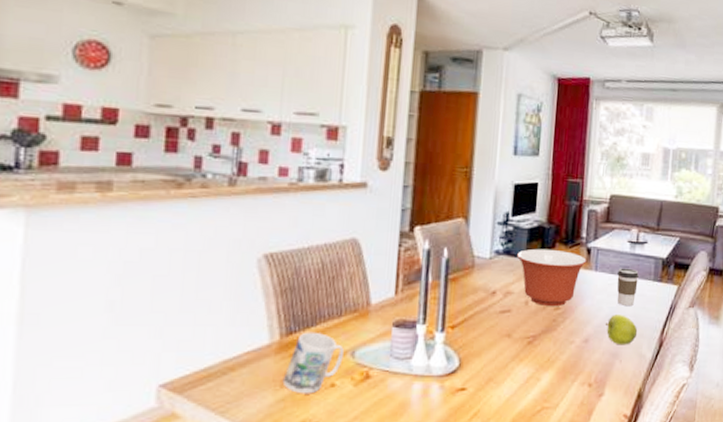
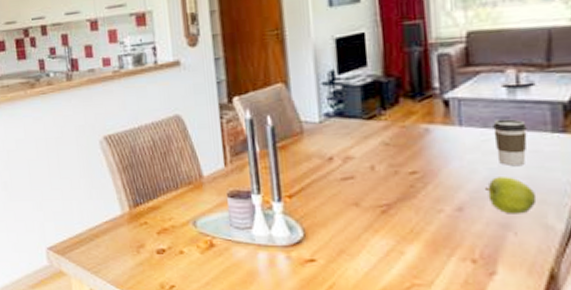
mug: present [282,332,344,394] -> none [138,203,186,260]
mixing bowl: present [517,248,587,307] -> none [352,105,445,171]

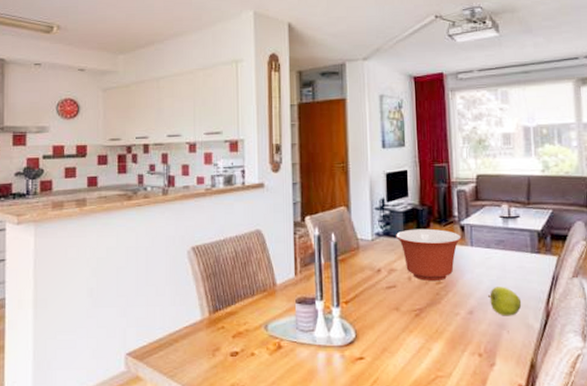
mixing bowl: none [352,105,445,171] -> present [396,228,462,282]
coffee cup: present [493,119,528,167] -> none [493,242,516,279]

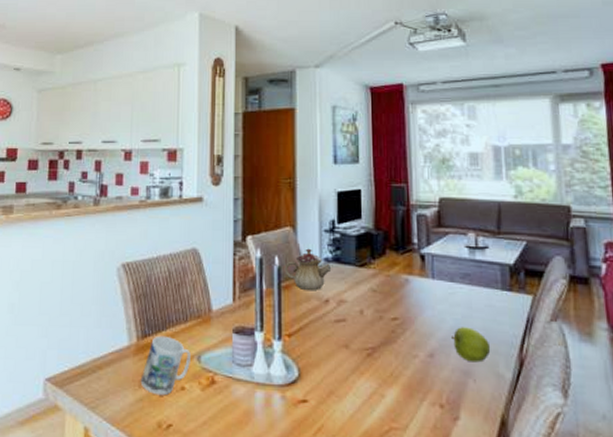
mug: none [214,309,259,362] -> present [140,335,191,396]
teapot: none [340,225,383,262] -> present [284,248,332,290]
mixing bowl: present [396,228,462,282] -> none [347,255,421,317]

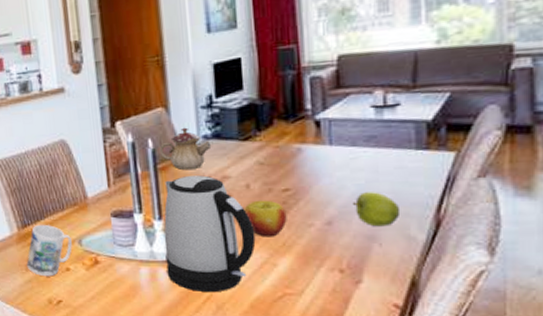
kettle: none [282,297,366,423] -> present [164,175,256,293]
apple: none [357,327,395,366] -> present [244,200,287,237]

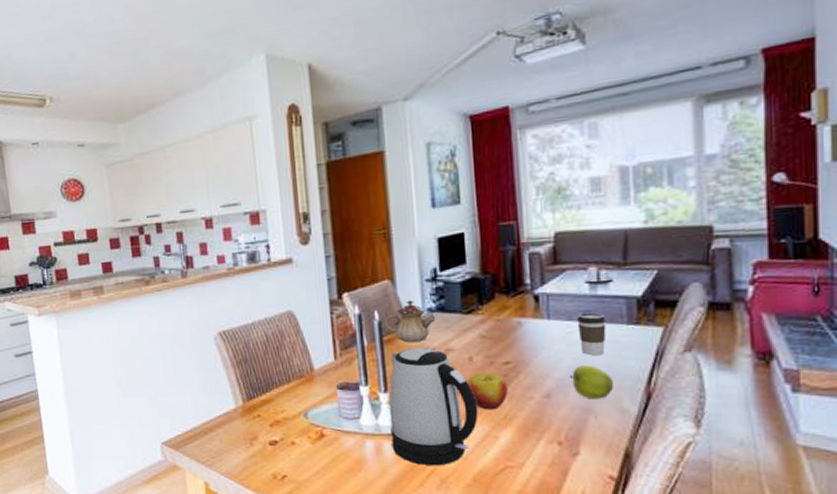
mug: present [26,224,72,277] -> none [251,396,298,451]
coffee cup: none [361,137,393,182] -> present [577,312,607,356]

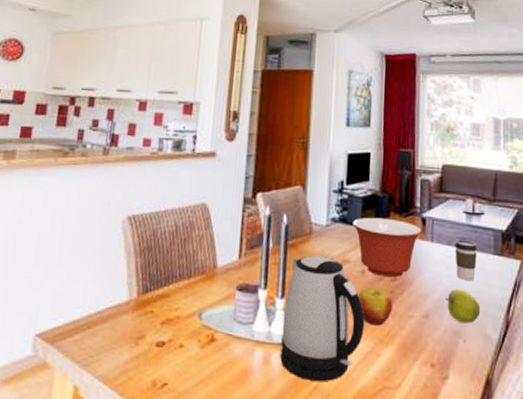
teapot: present [385,300,436,342] -> none [292,208,338,249]
mixing bowl: none [452,300,535,362] -> present [353,217,422,278]

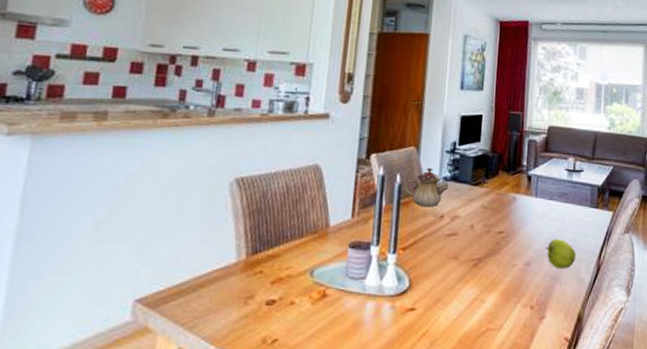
kettle: present [280,255,365,382] -> none [391,213,472,329]
teapot: none [292,208,338,249] -> present [405,167,449,207]
mixing bowl: present [353,217,422,278] -> none [463,175,527,231]
apple: present [358,287,393,326] -> none [466,240,499,275]
coffee cup: present [455,239,477,281] -> none [556,194,576,232]

